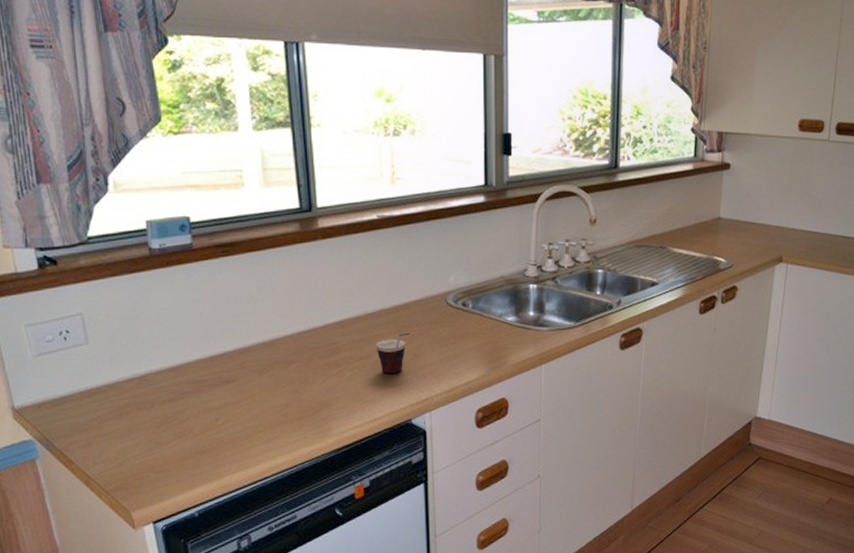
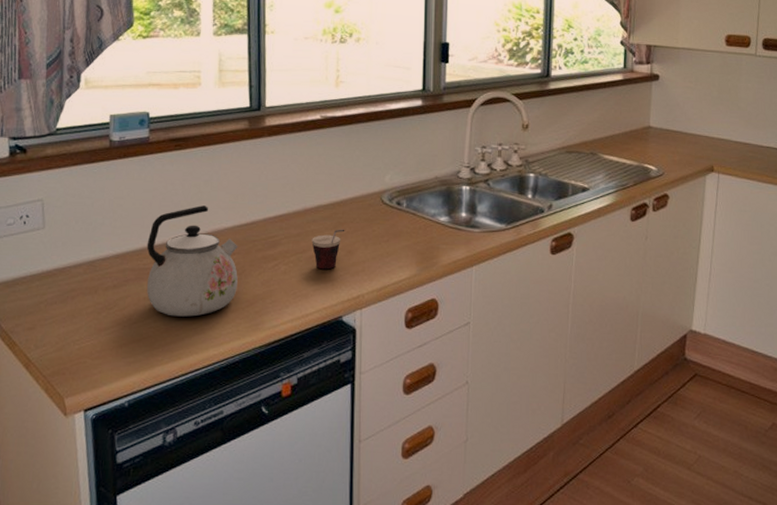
kettle: none [201,314,301,427] -> present [146,205,238,317]

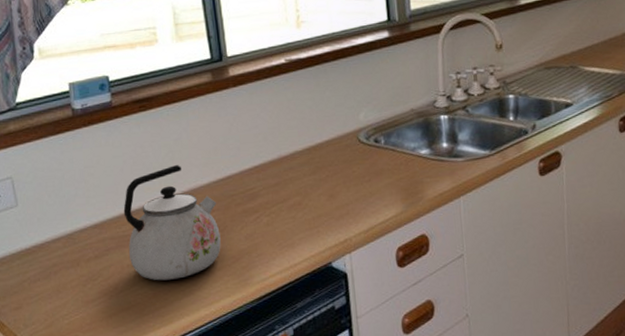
cup: present [311,229,345,270] -> none [291,173,324,217]

